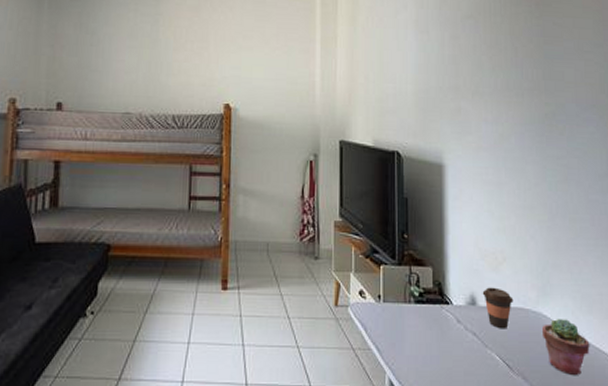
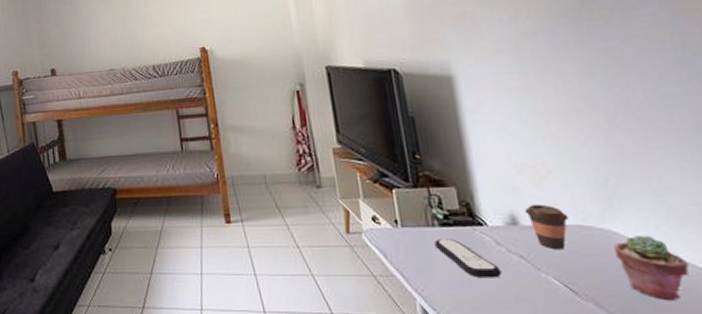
remote control: none [409,315,458,354] -> present [434,238,502,279]

